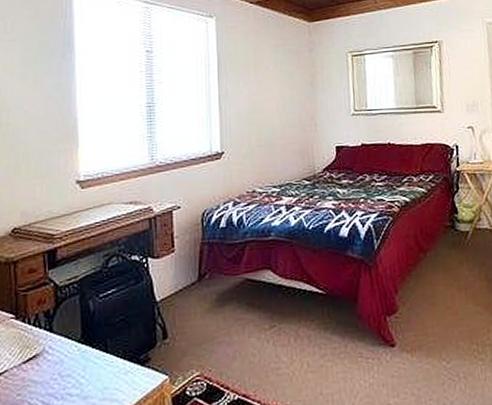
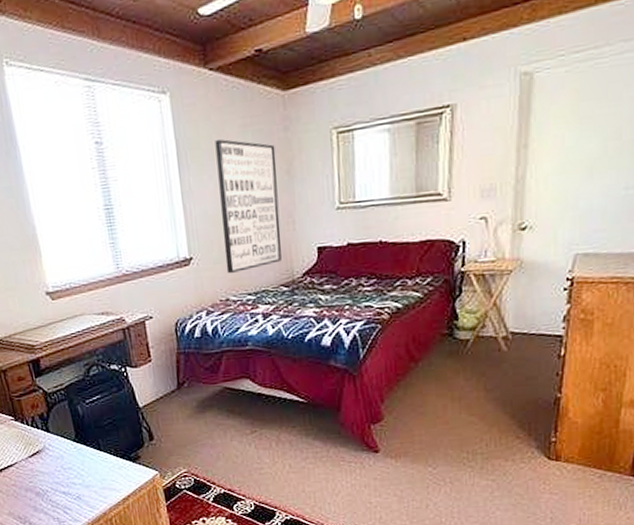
wall art: none [251,55,305,168] -> present [215,139,282,274]

